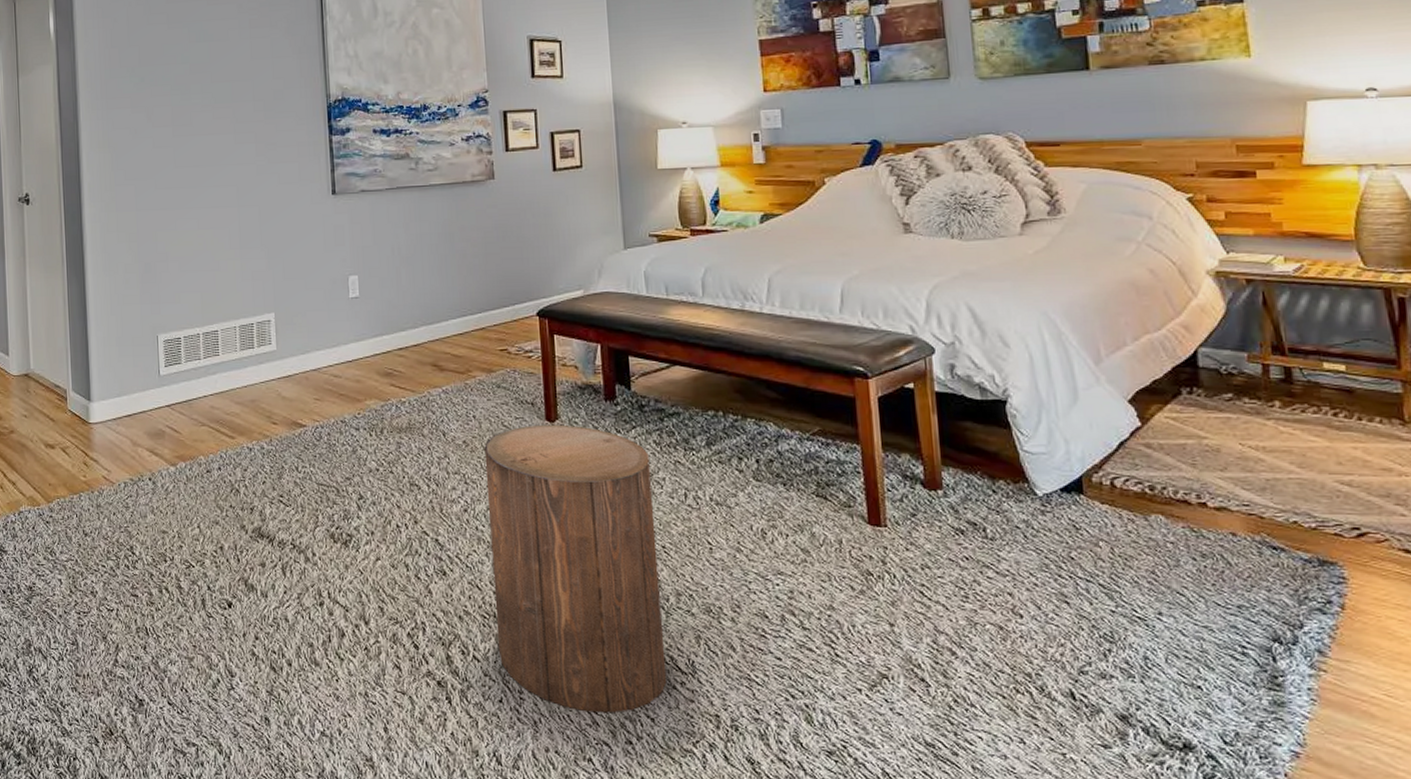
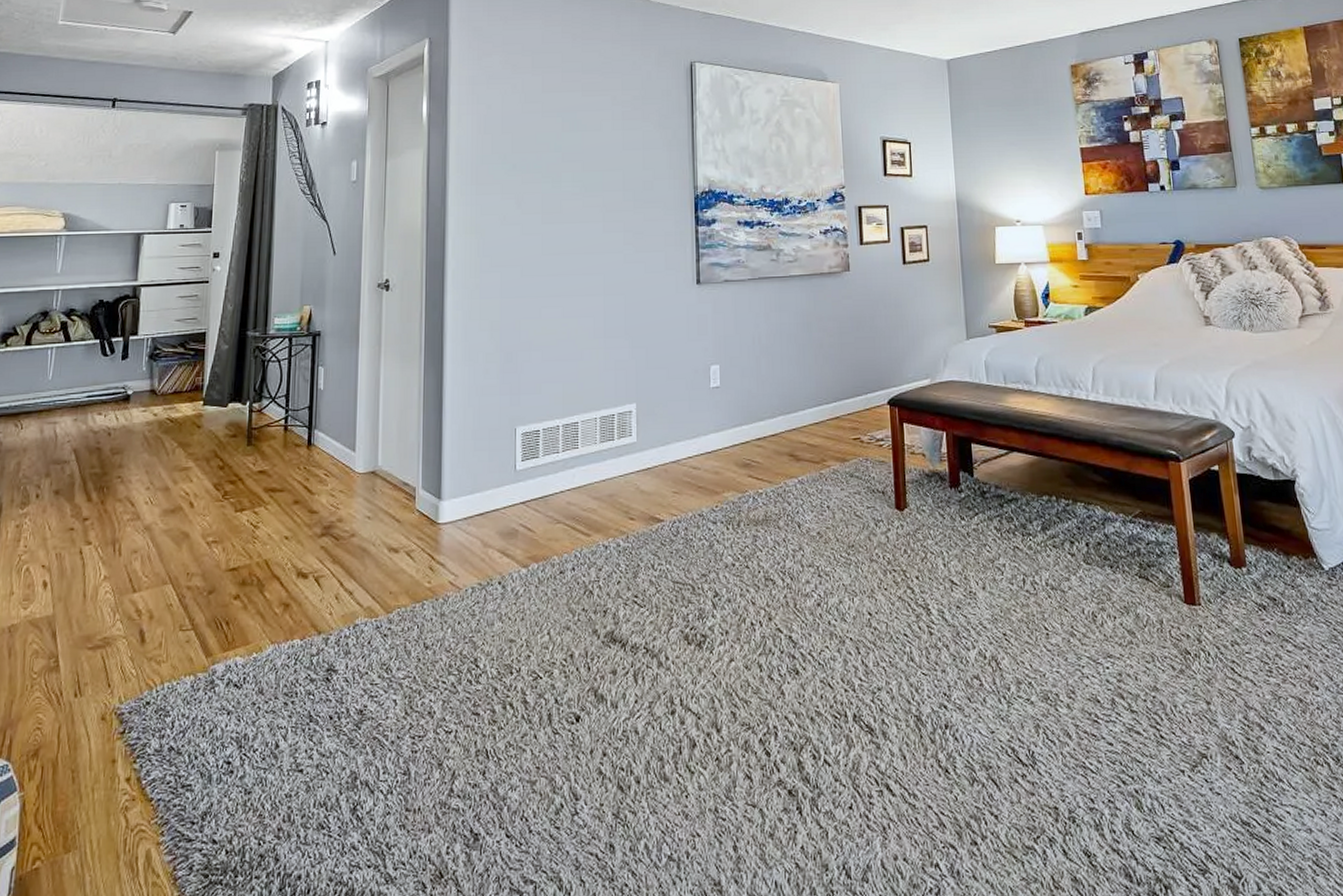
stool: present [484,424,667,713] -> none [837,512,1009,814]

